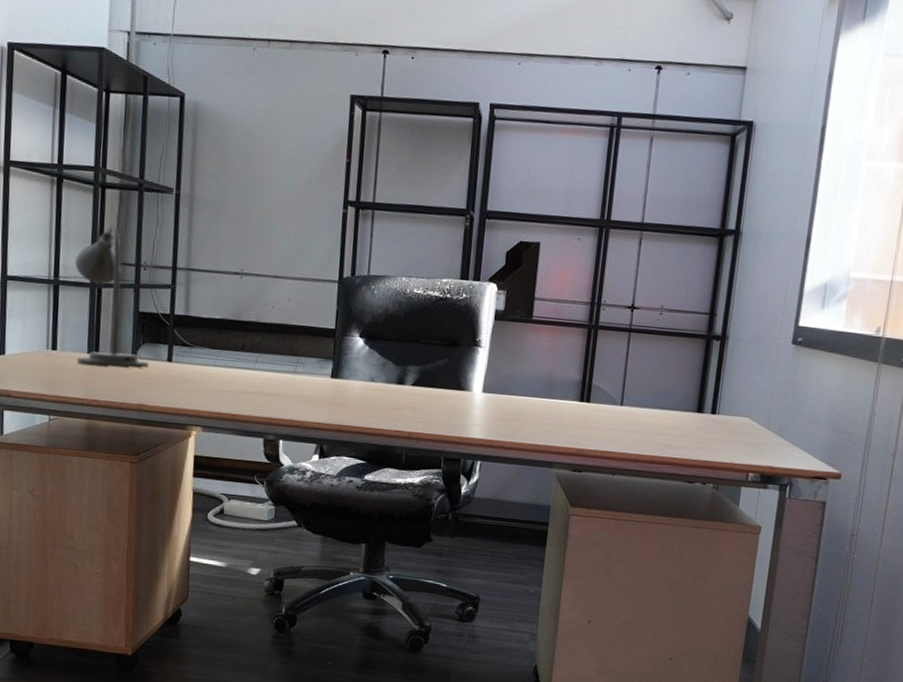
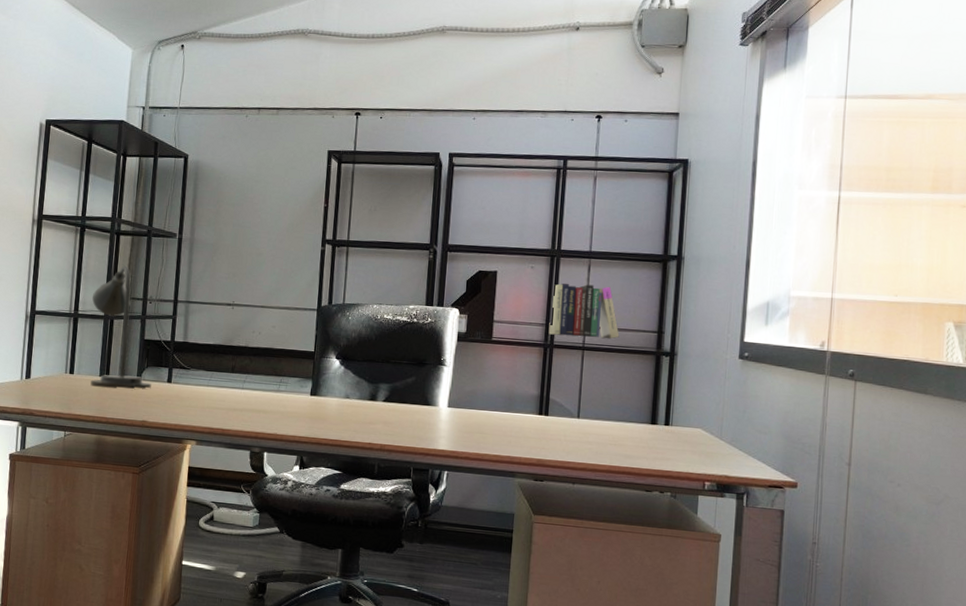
books: none [593,257,669,321] -> present [548,283,620,340]

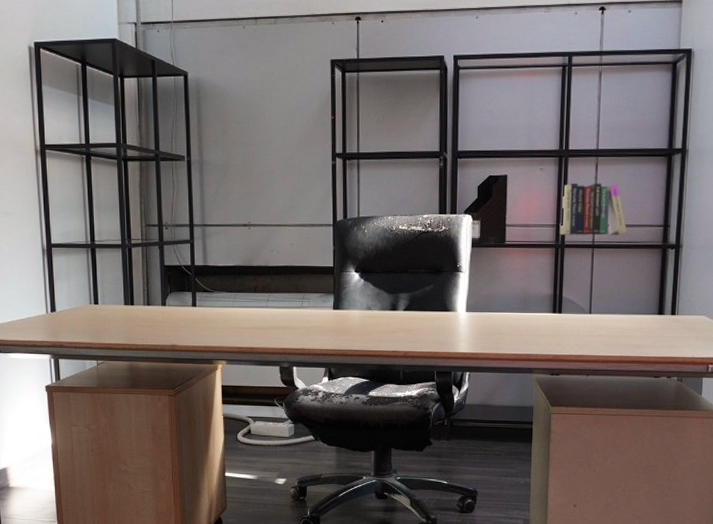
desk lamp: present [90,265,152,391] -> none [107,192,177,317]

